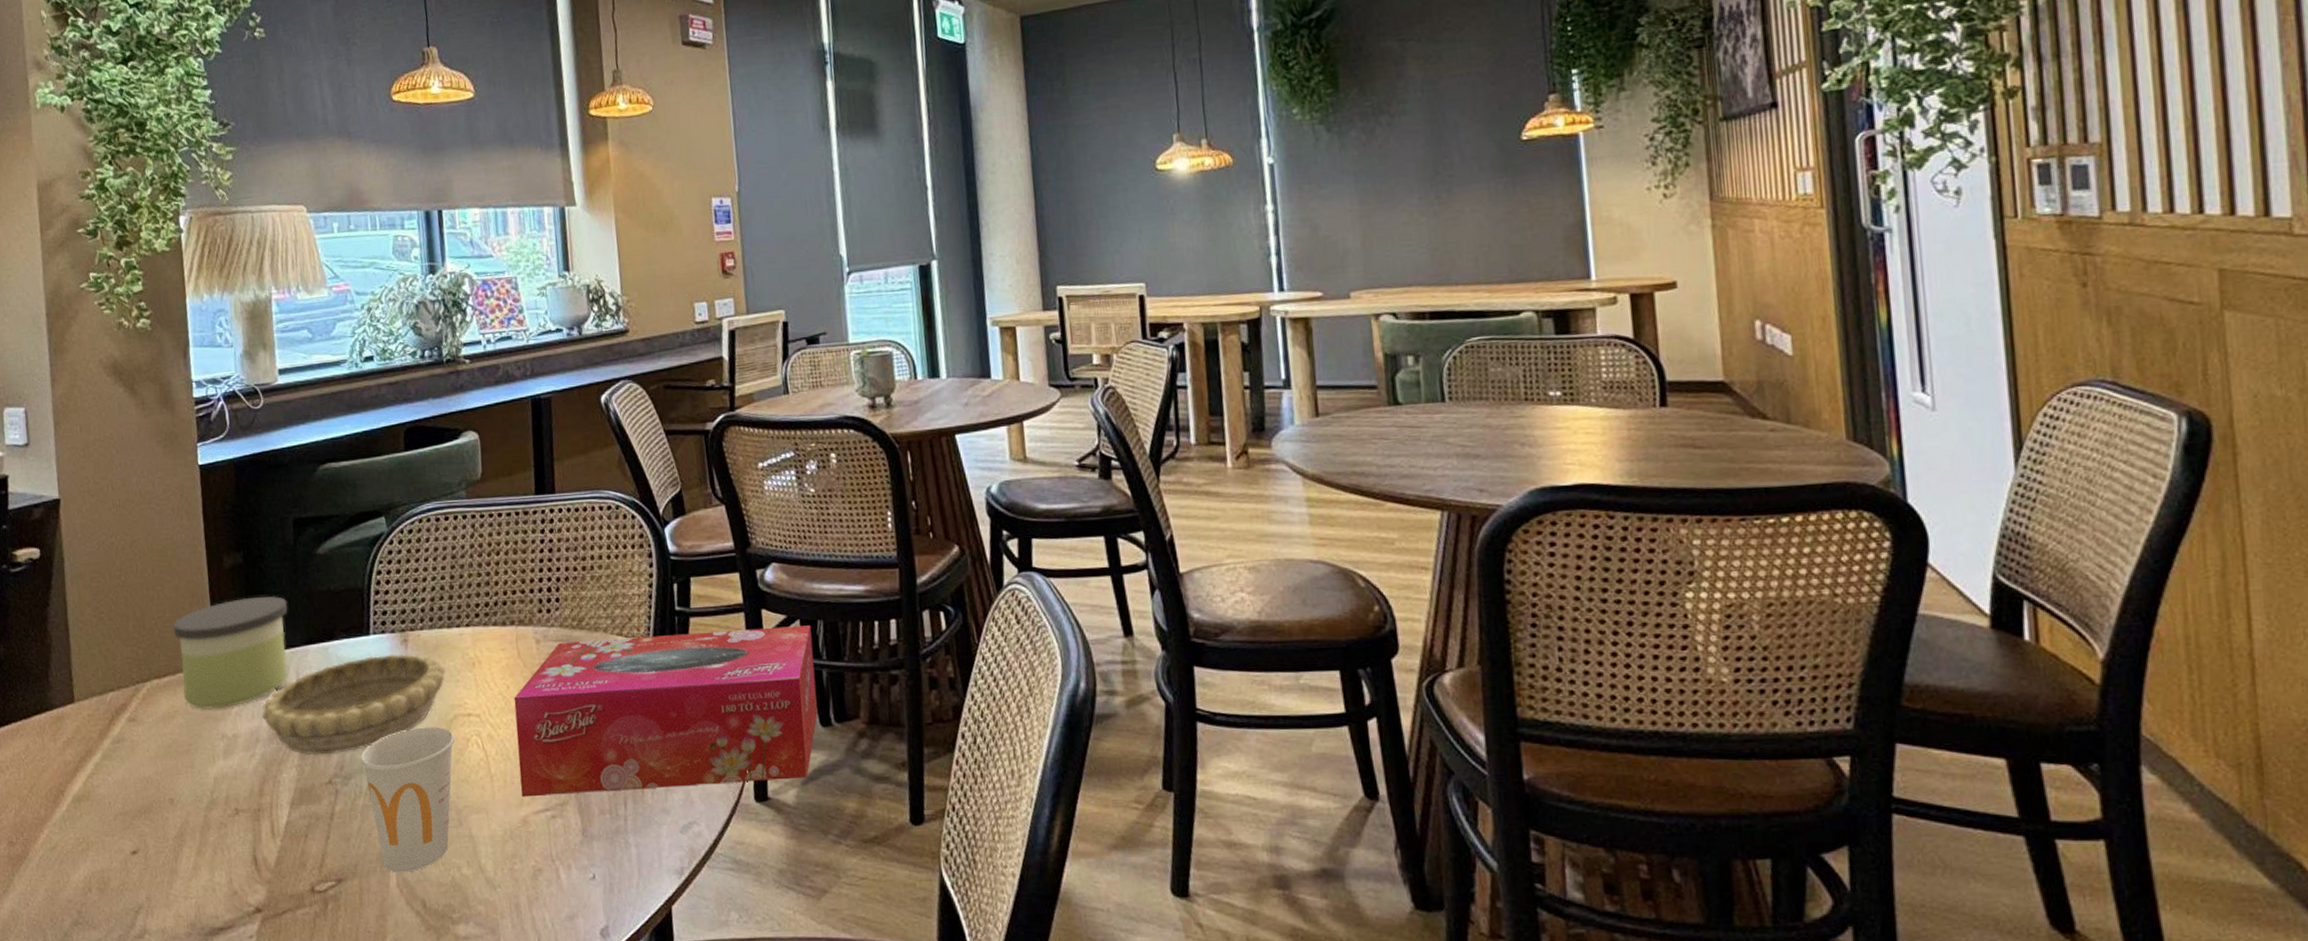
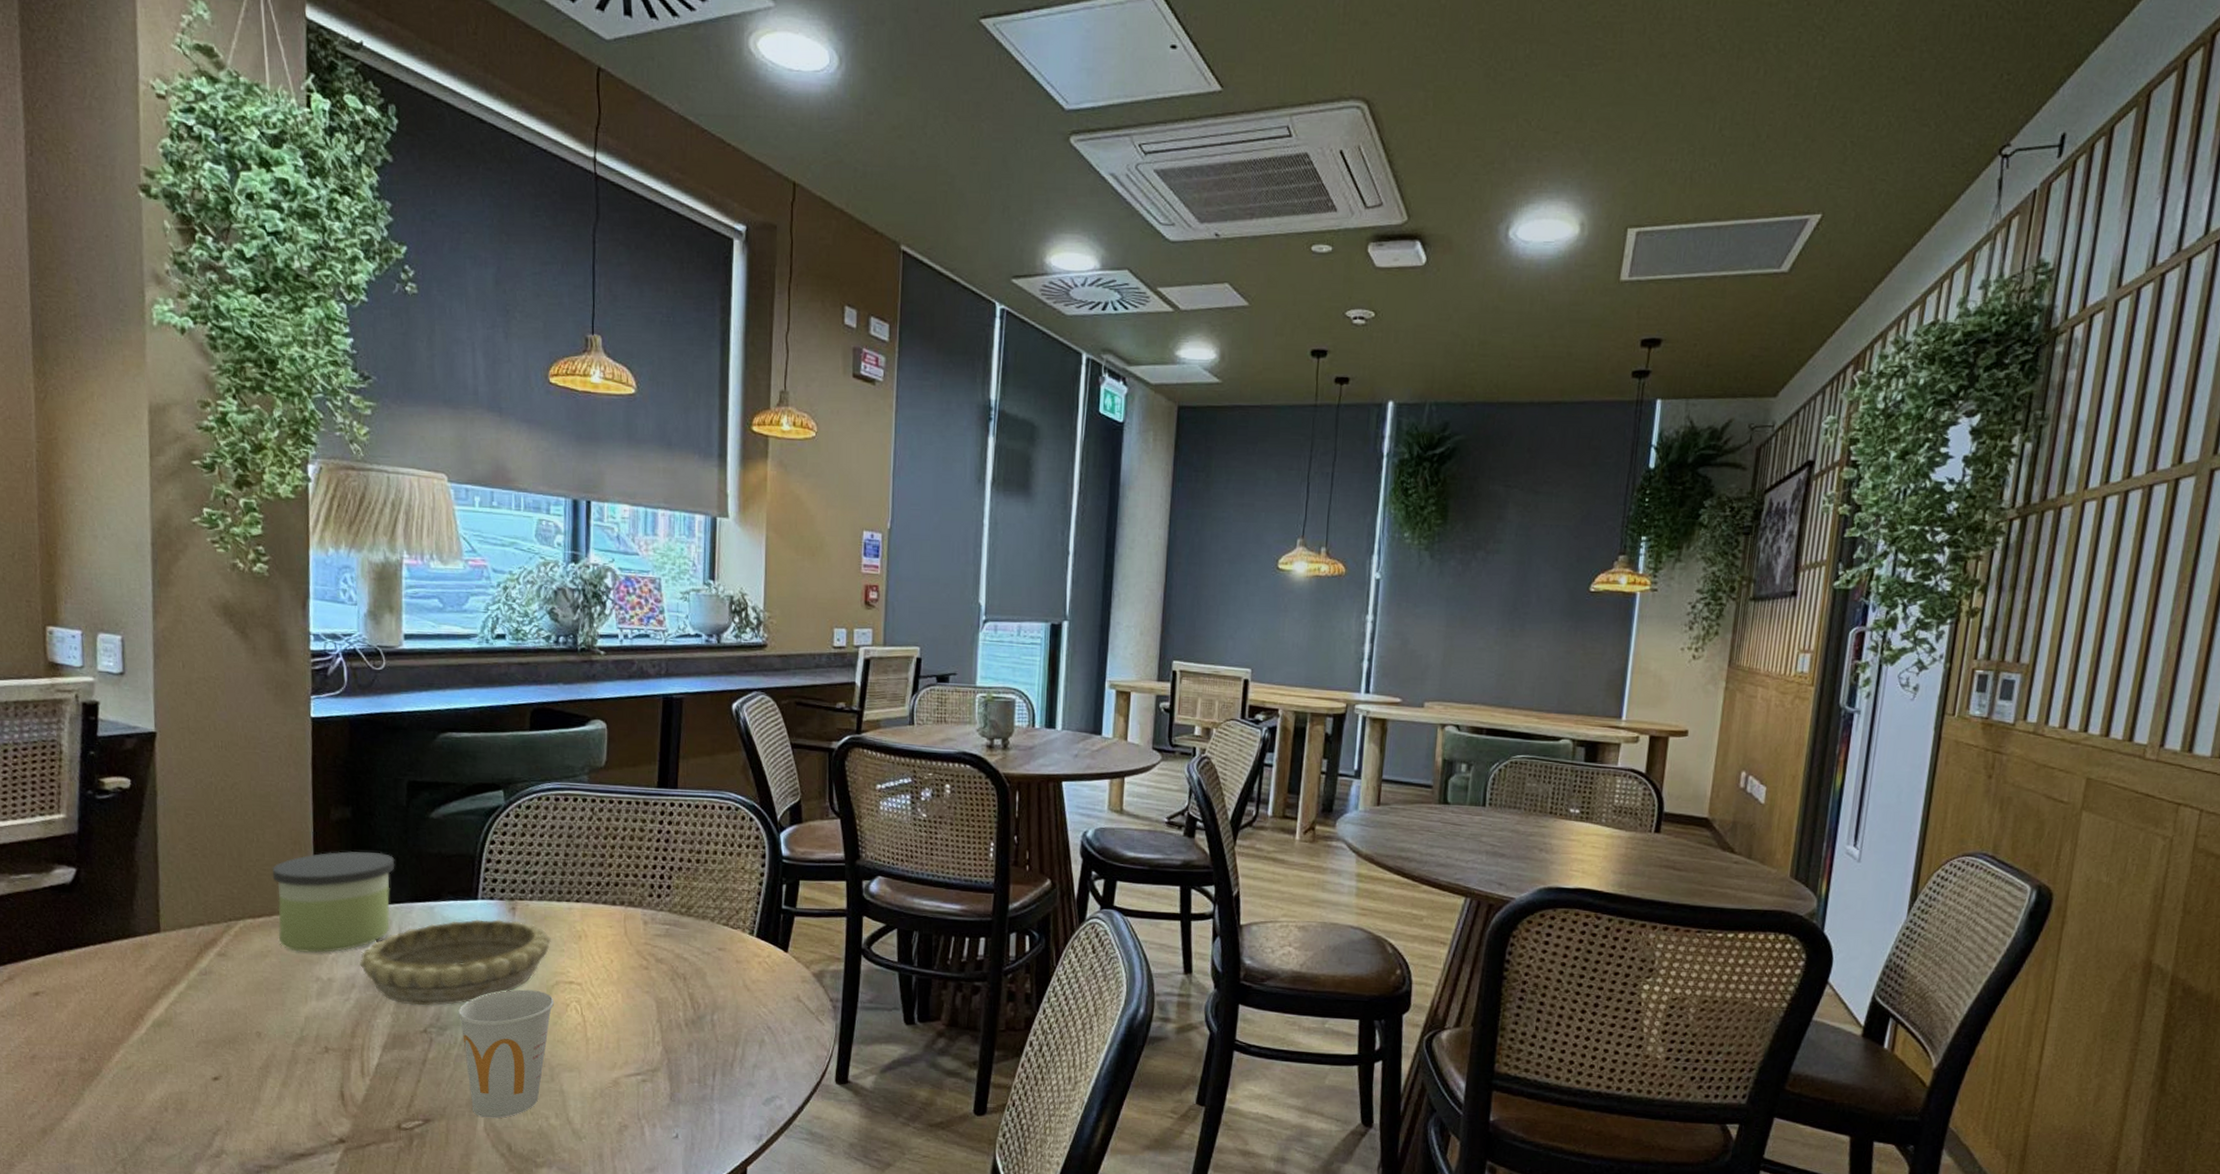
tissue box: present [514,625,818,797] -> none [614,926,907,1067]

